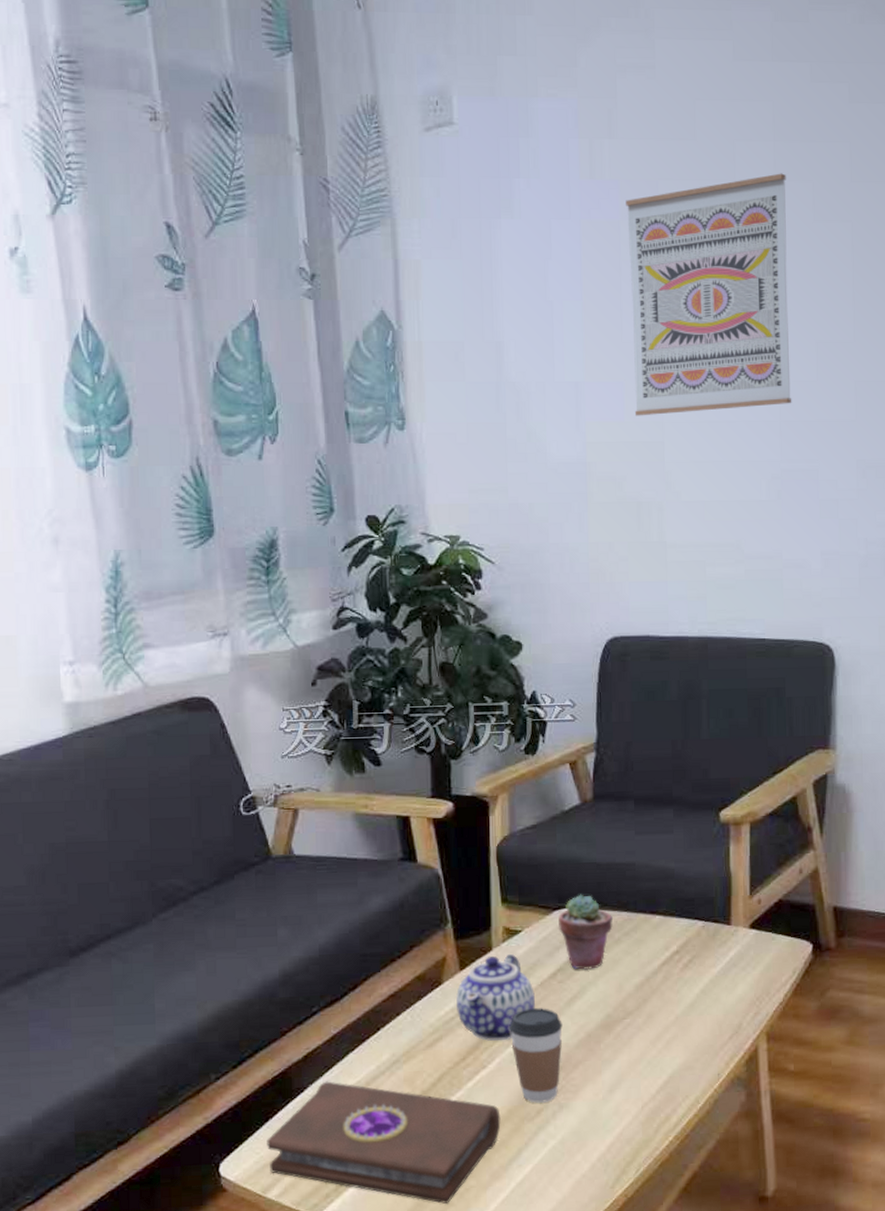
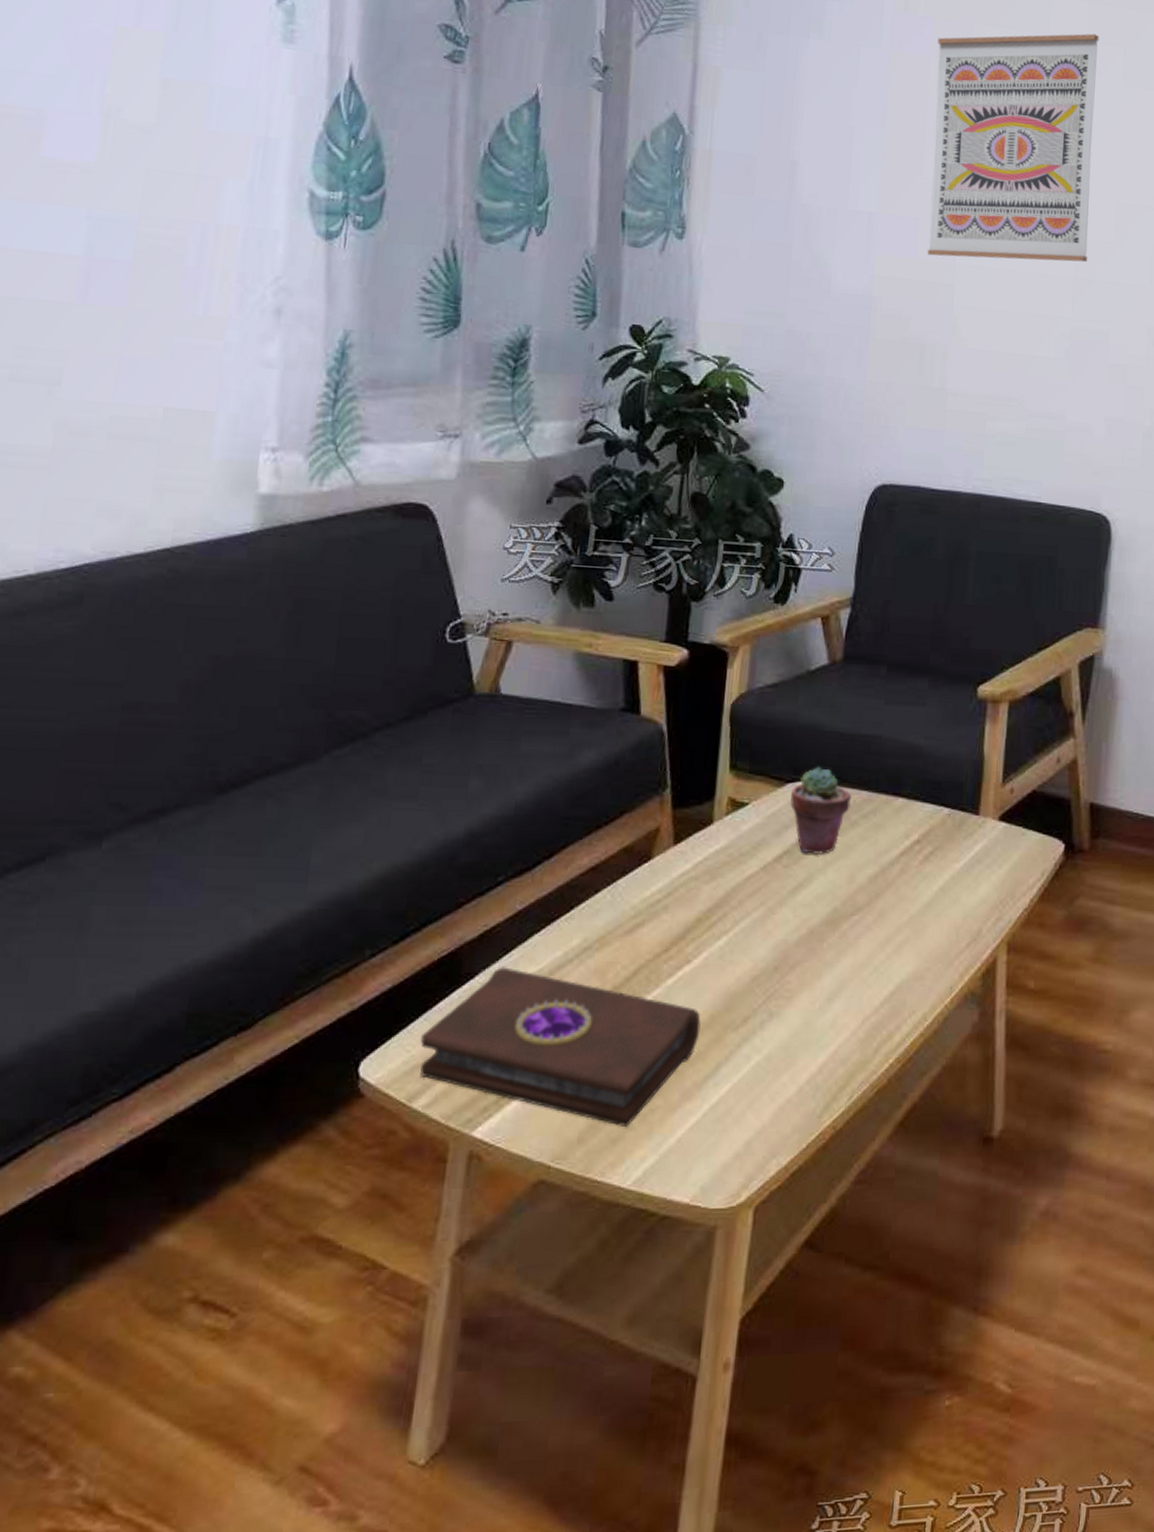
teapot: present [456,954,535,1041] -> none [665,830,756,932]
coffee cup: present [508,1008,563,1103] -> none [721,895,783,1009]

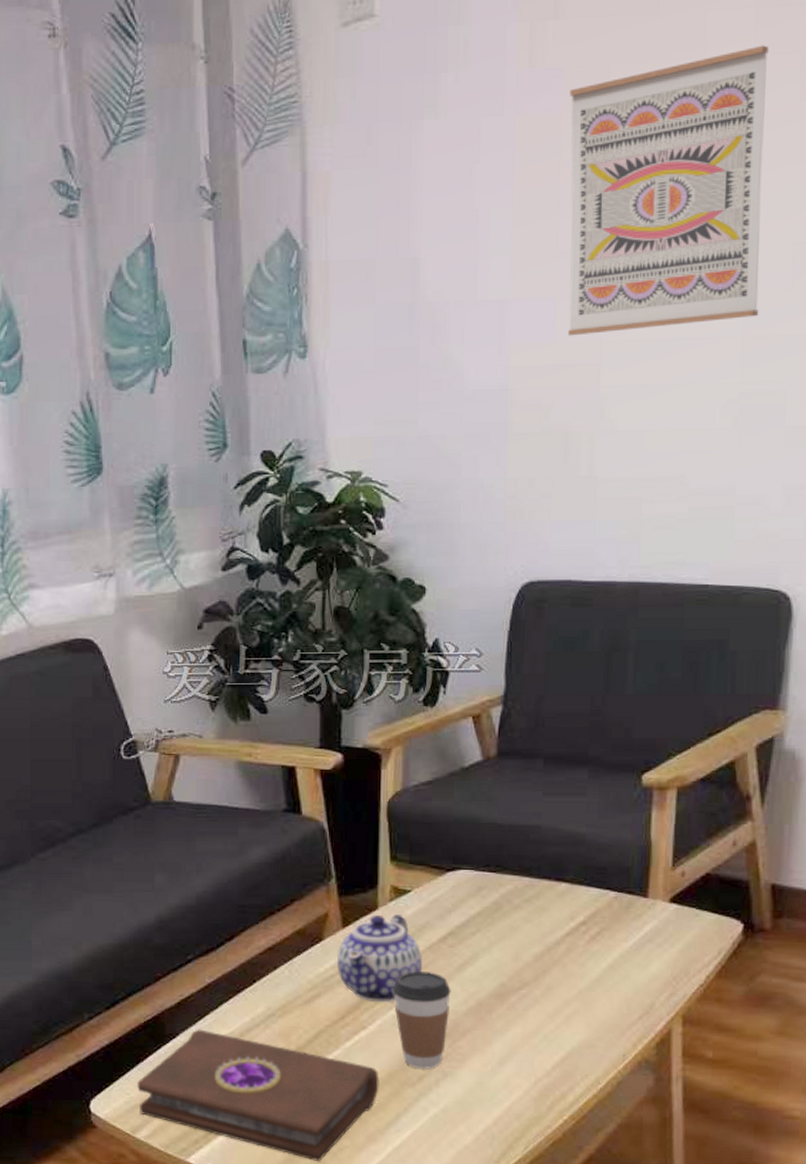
teapot: none [665,830,756,932] -> present [337,914,422,1003]
coffee cup: none [721,895,783,1009] -> present [392,971,451,1069]
potted succulent: present [790,766,851,854] -> none [452,856,512,935]

